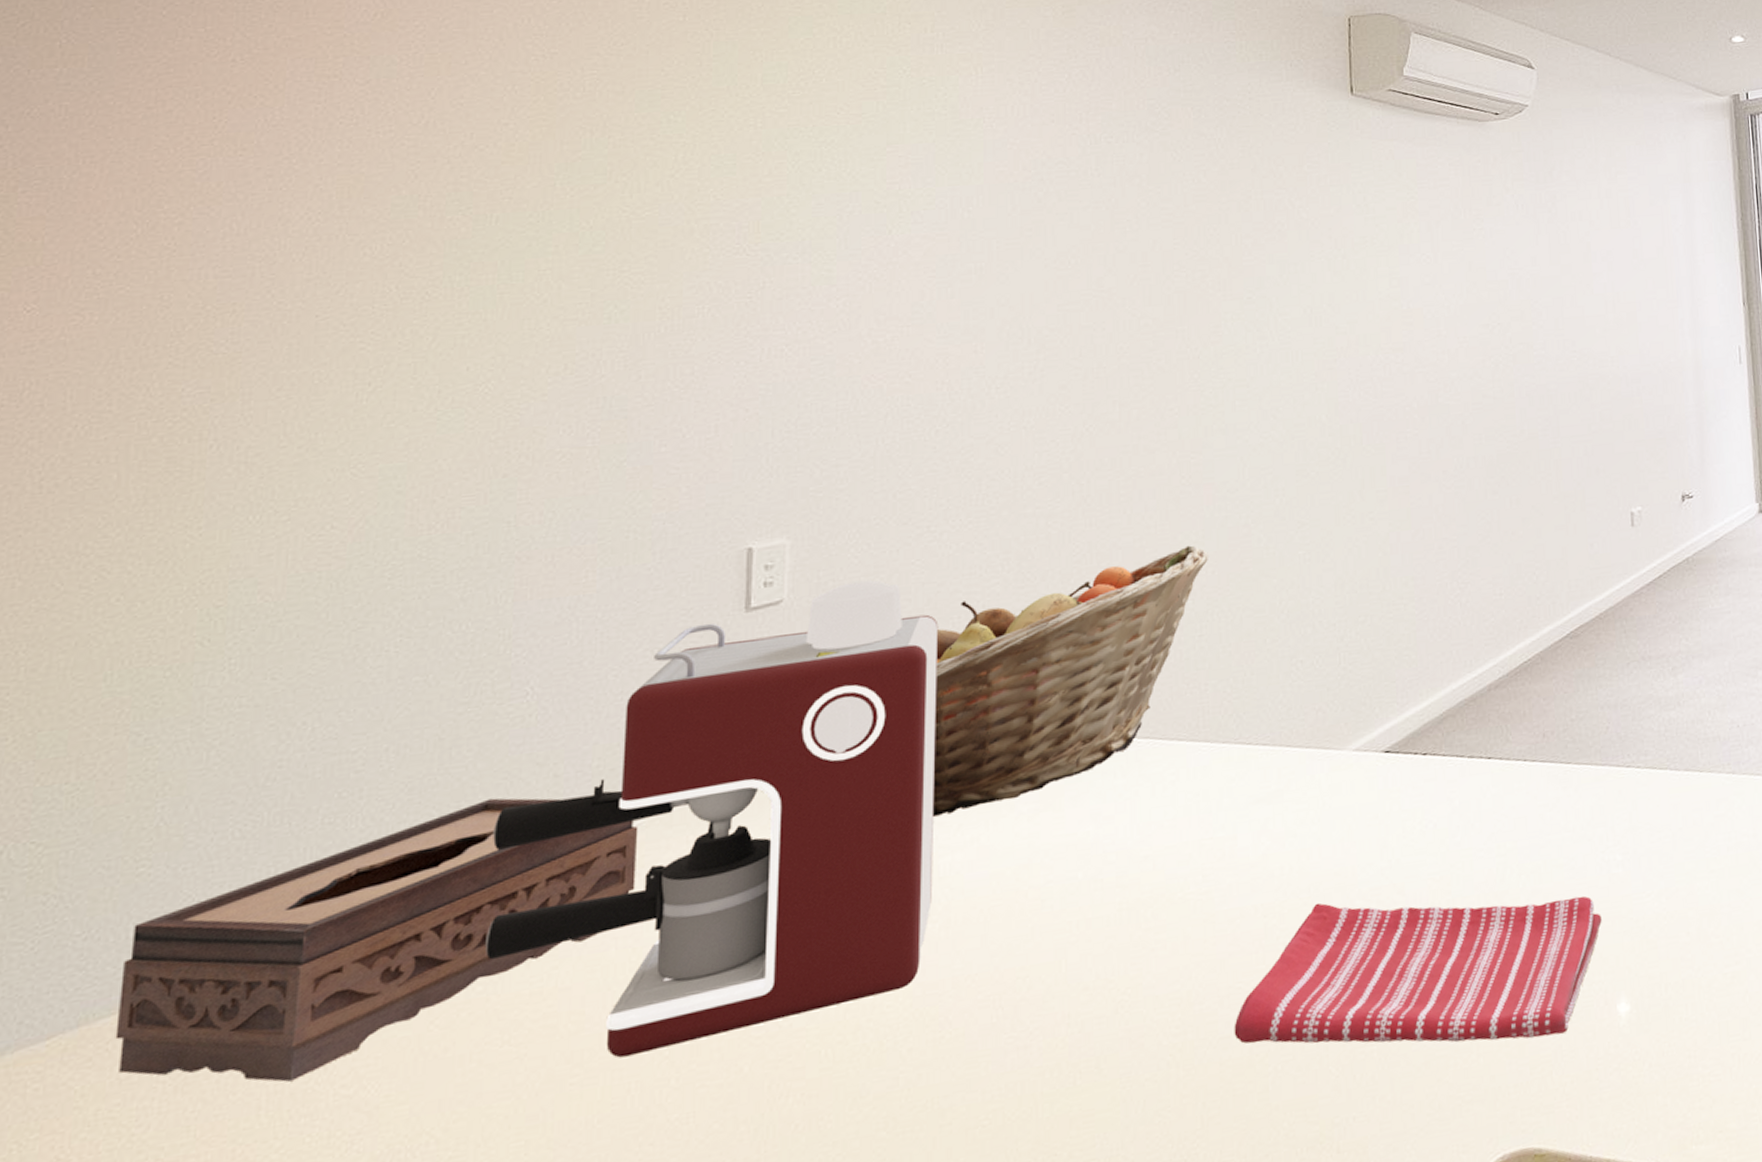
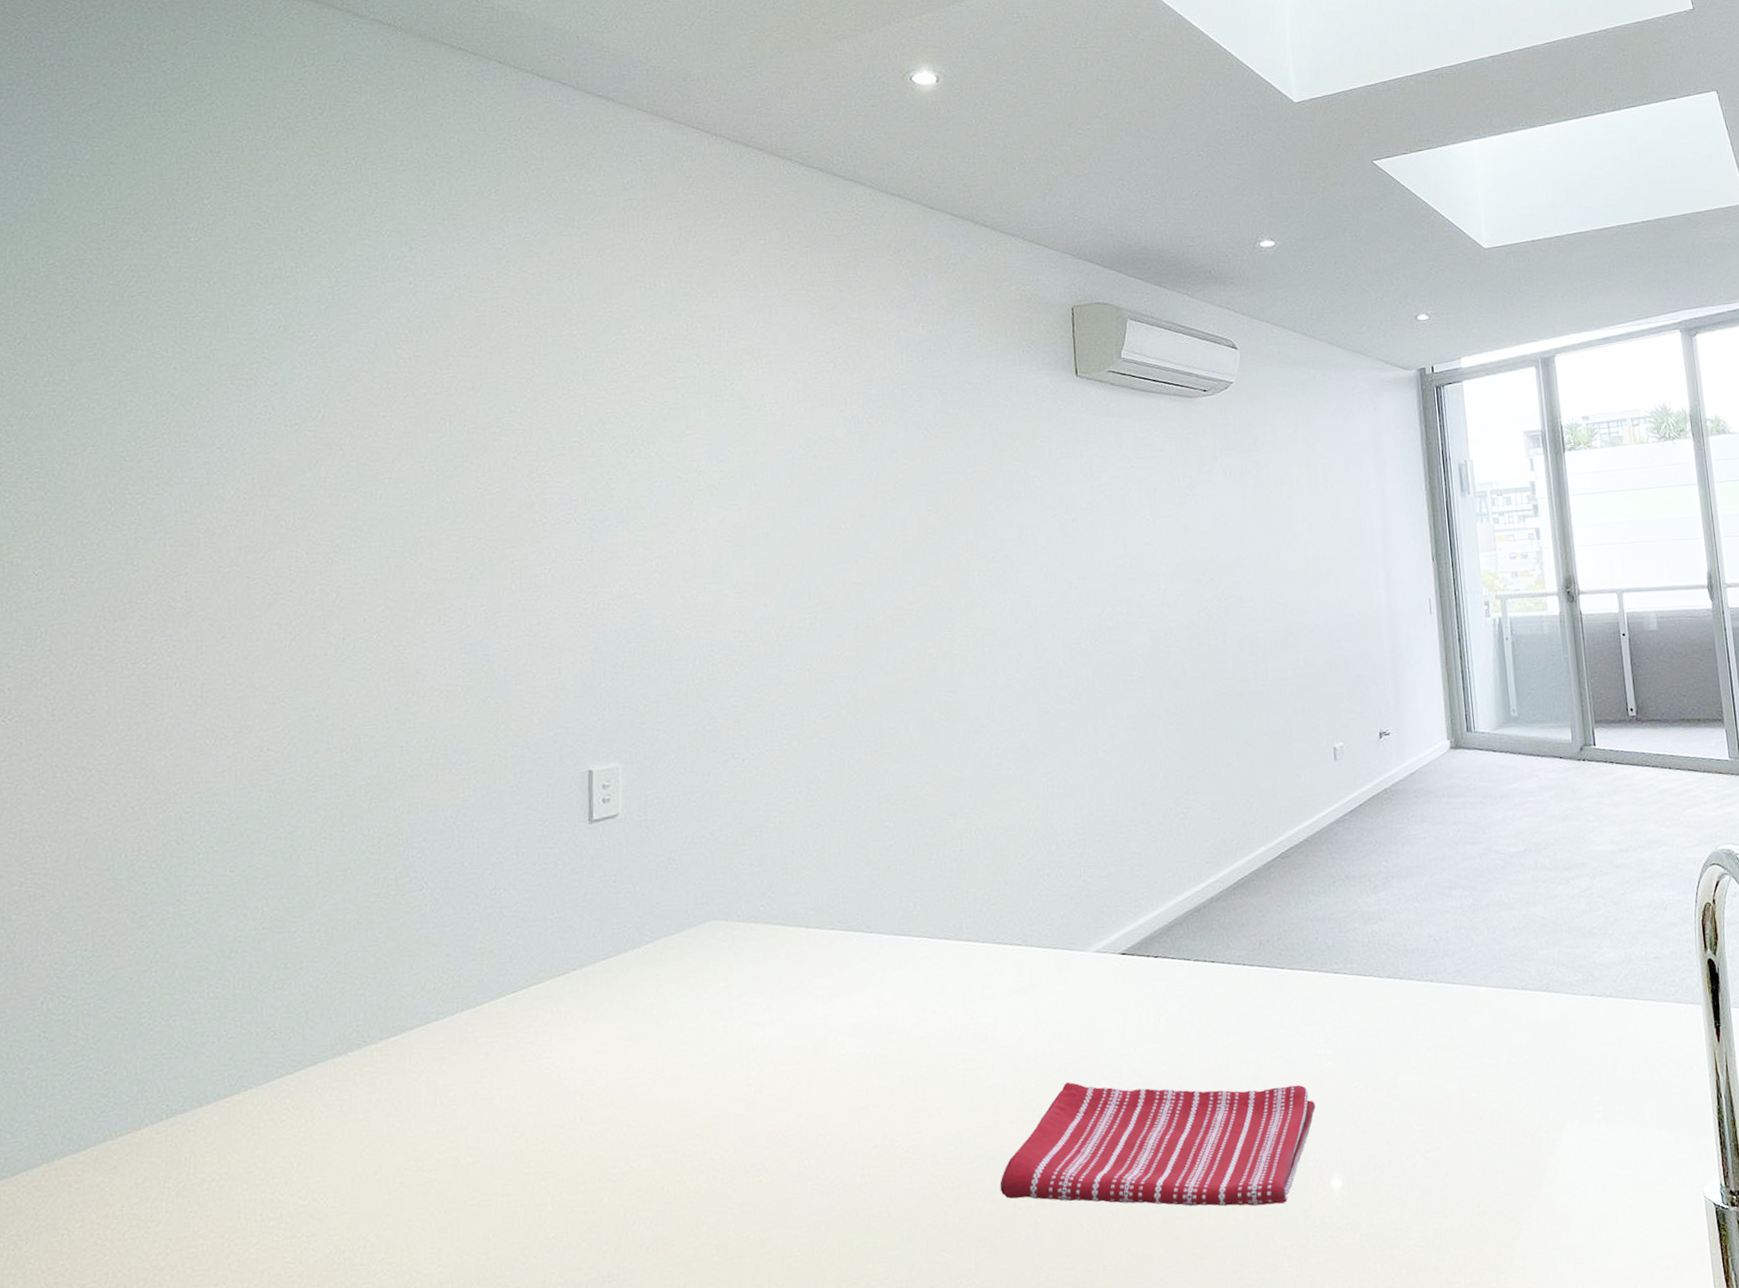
tissue box: present [115,798,639,1082] -> none [132,971,514,1192]
coffee maker: present [486,580,939,1058] -> none [401,798,748,1186]
fruit basket: present [931,545,1208,817] -> none [742,772,966,998]

